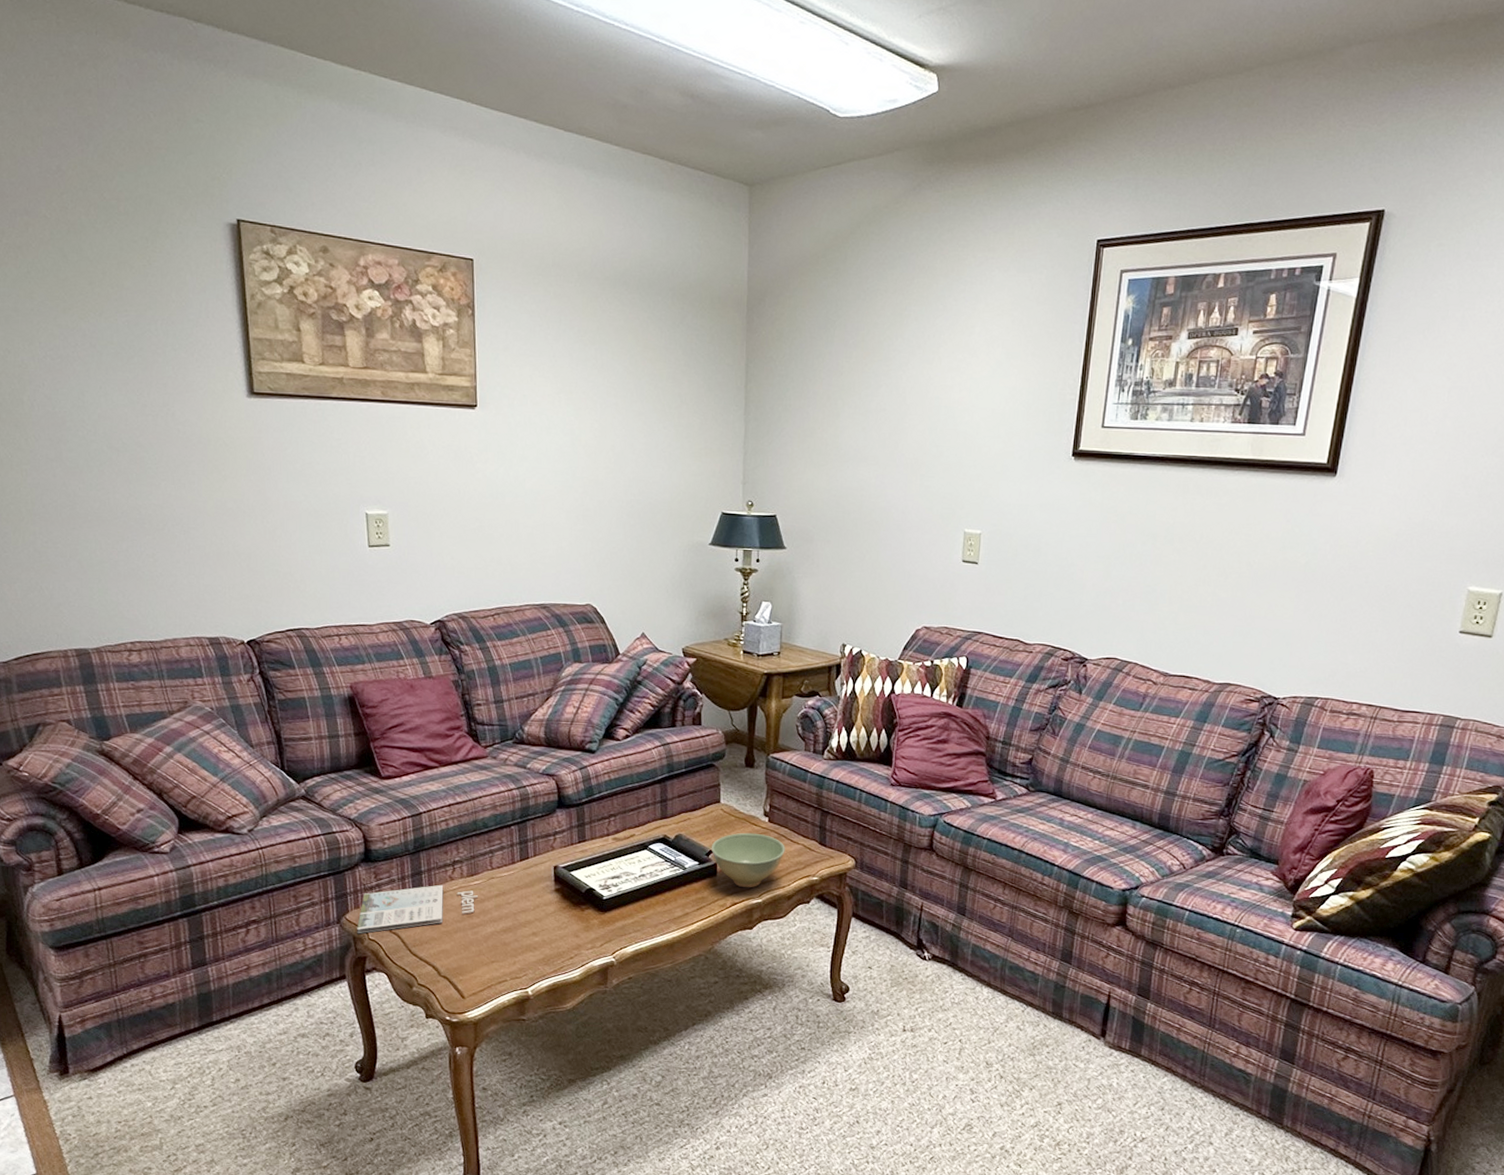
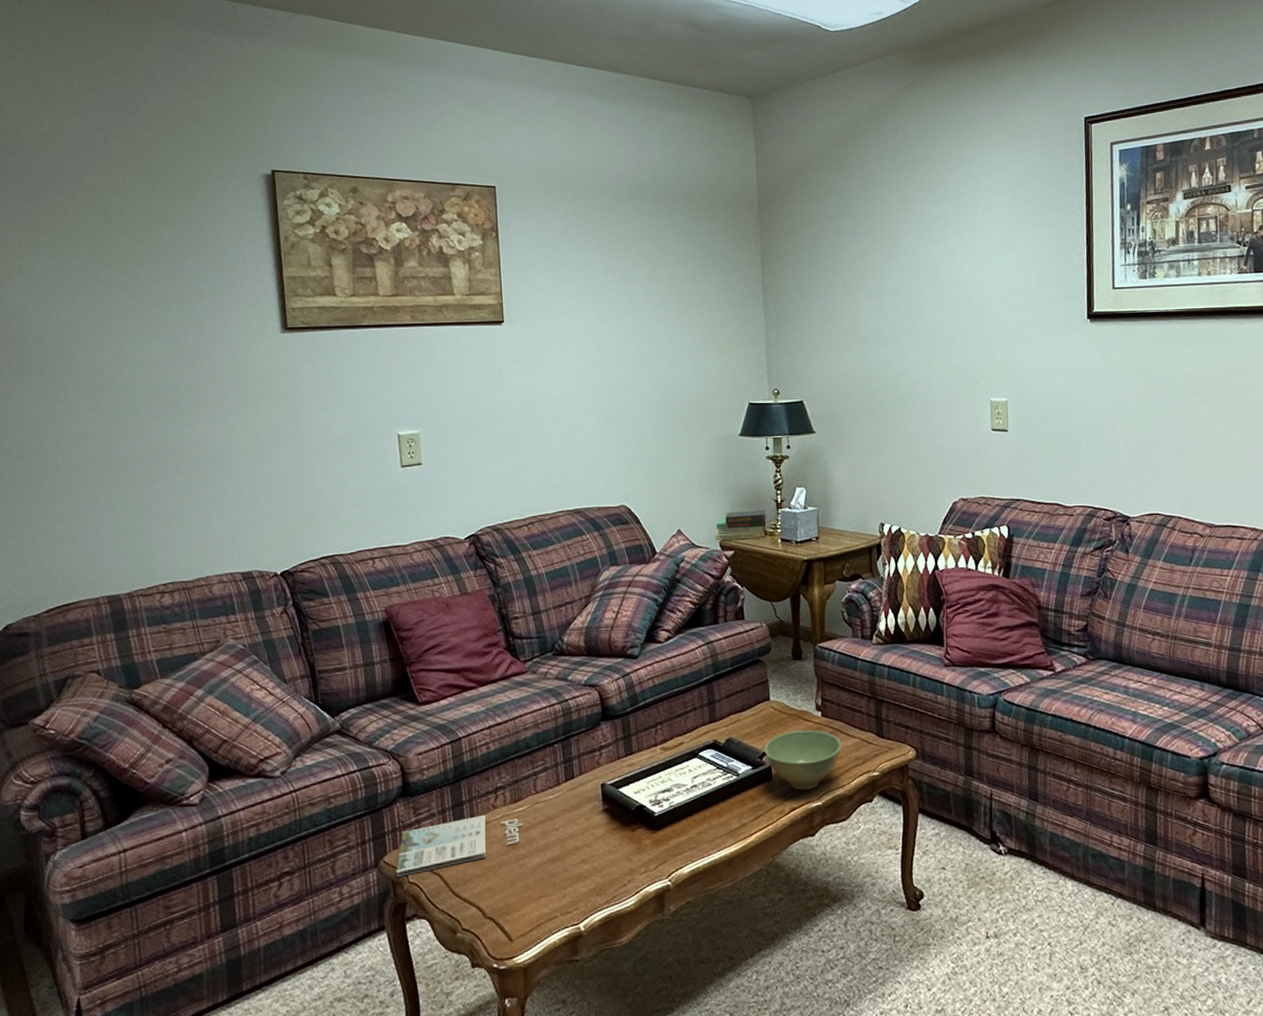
books: none [679,620,733,648] -> present [716,509,769,542]

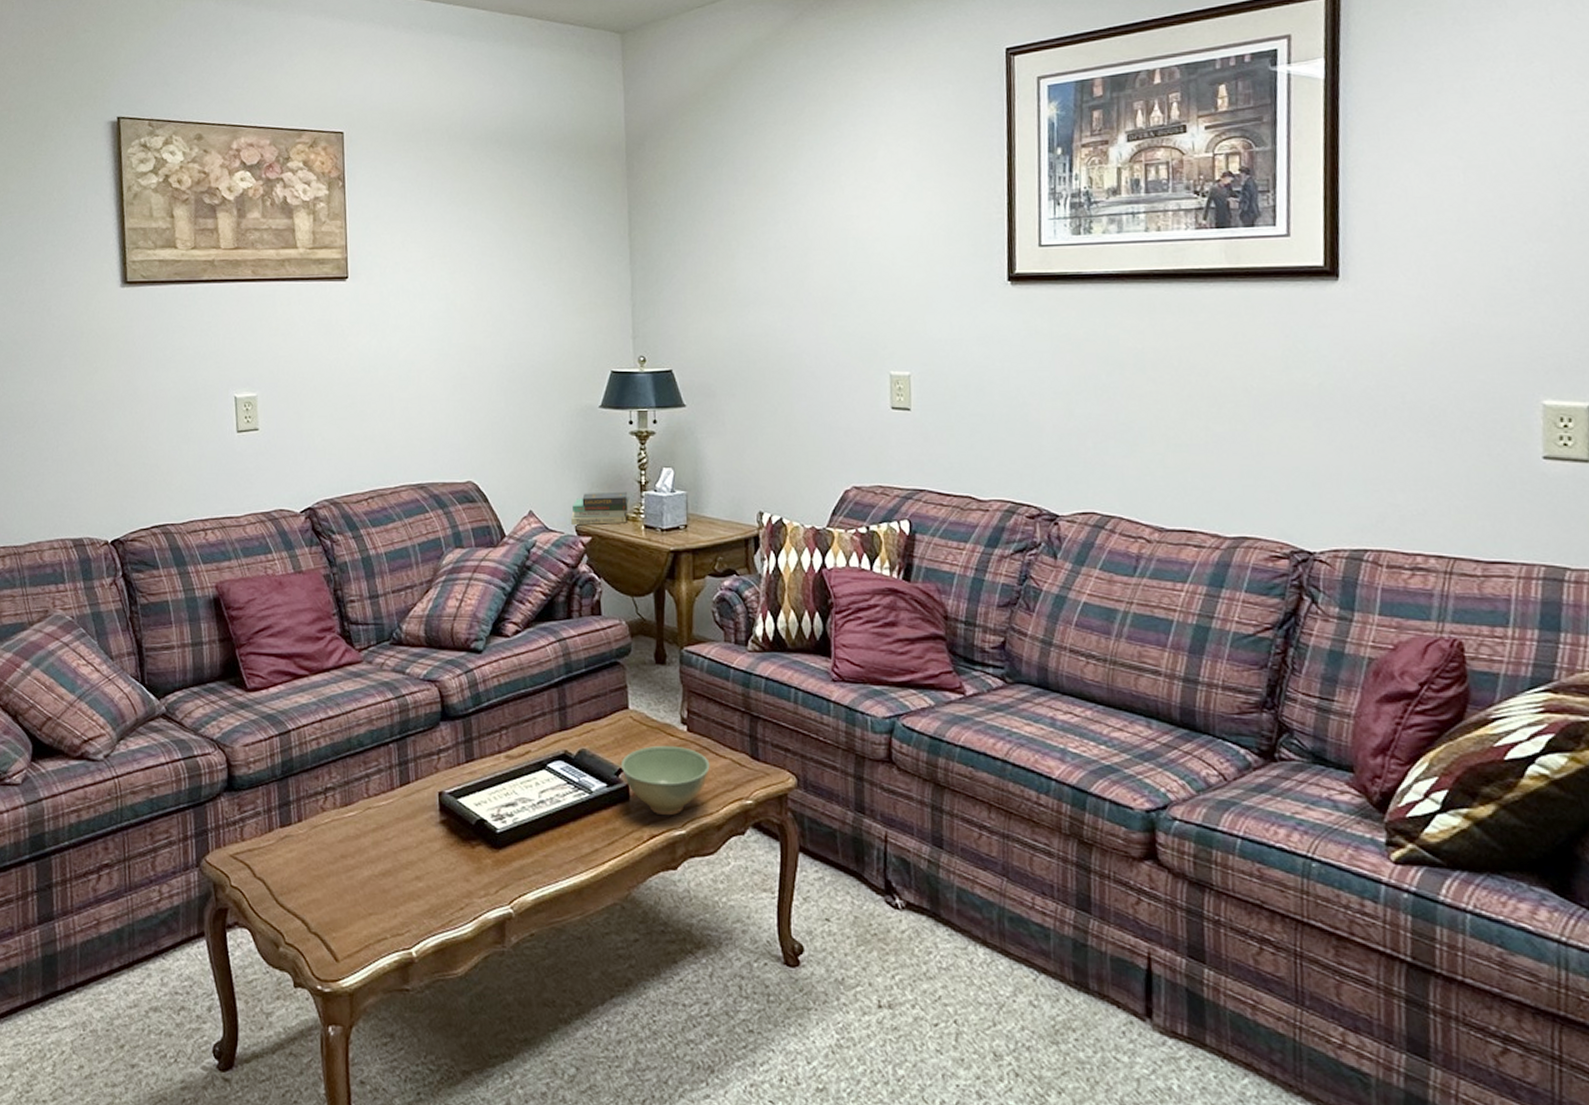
magazine: present [396,814,524,877] -> none [218,817,354,879]

